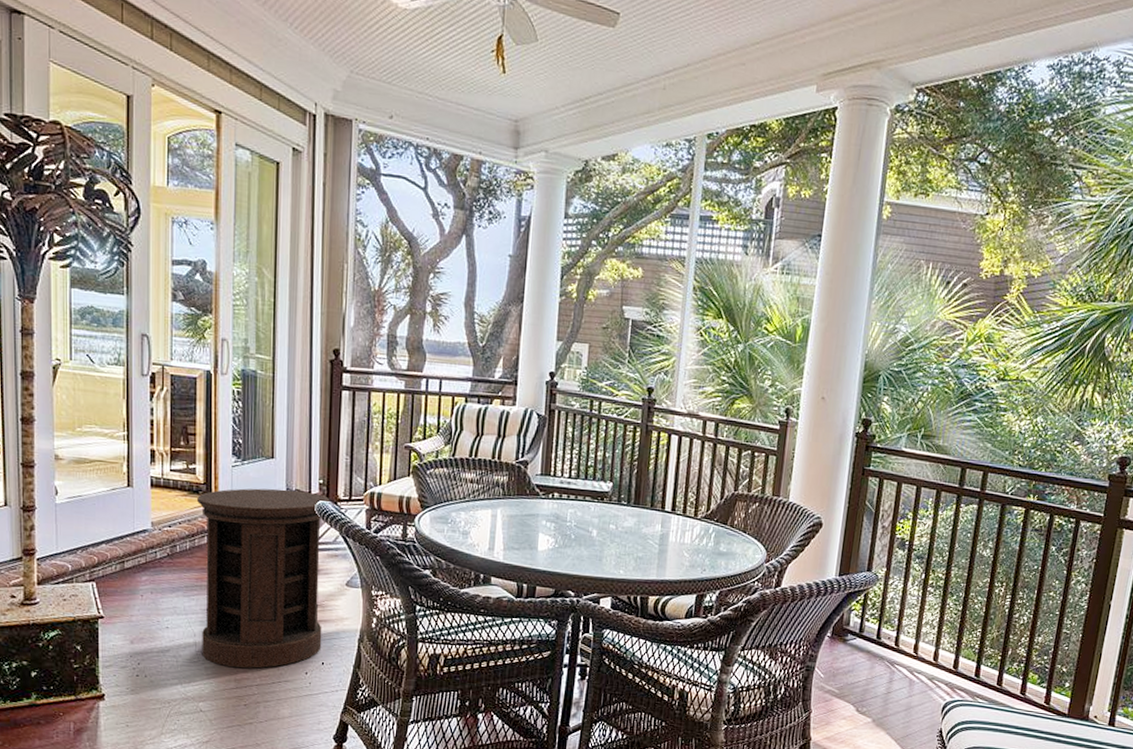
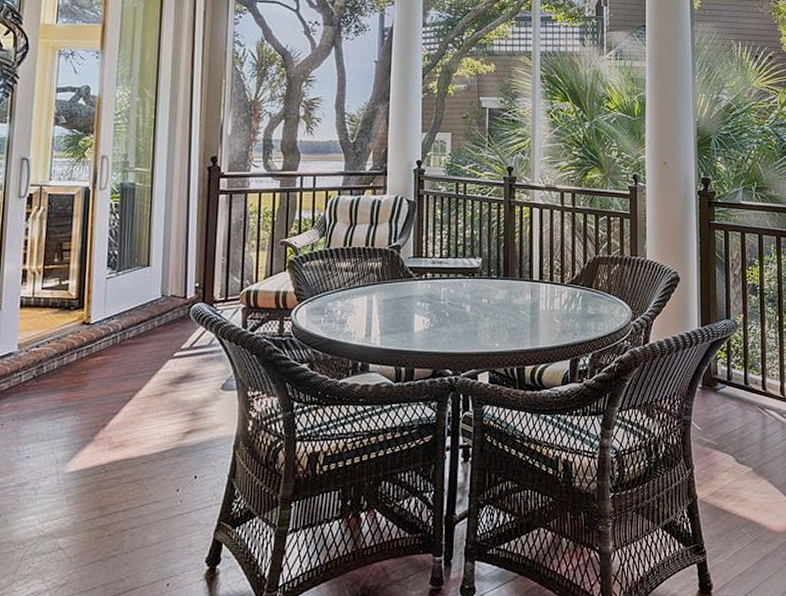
side table: present [197,488,330,668] -> none [64,296,206,493]

